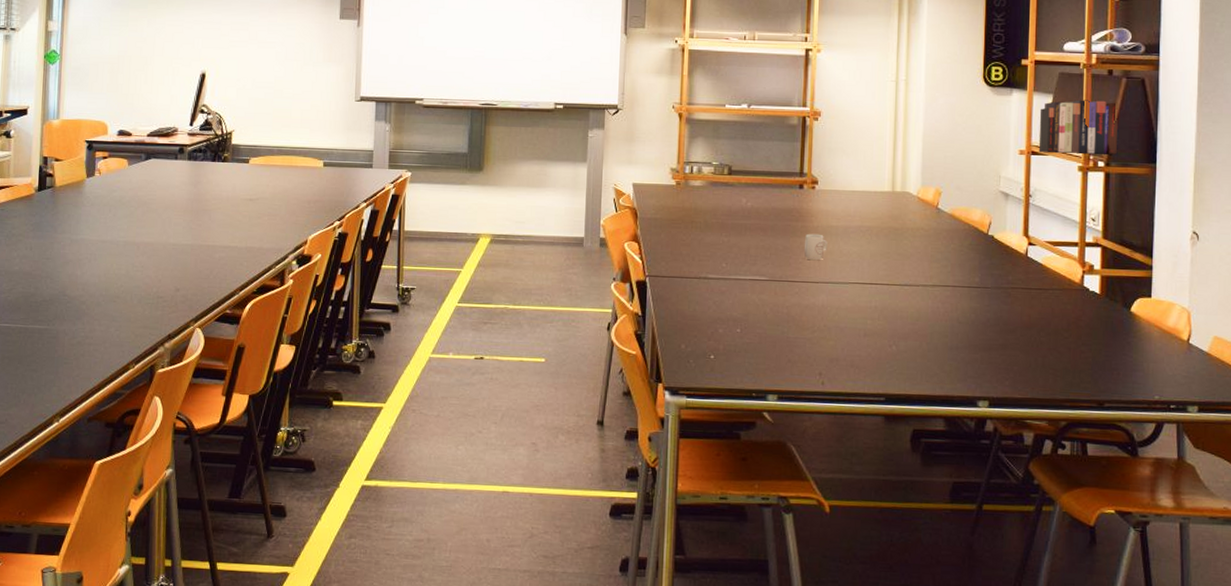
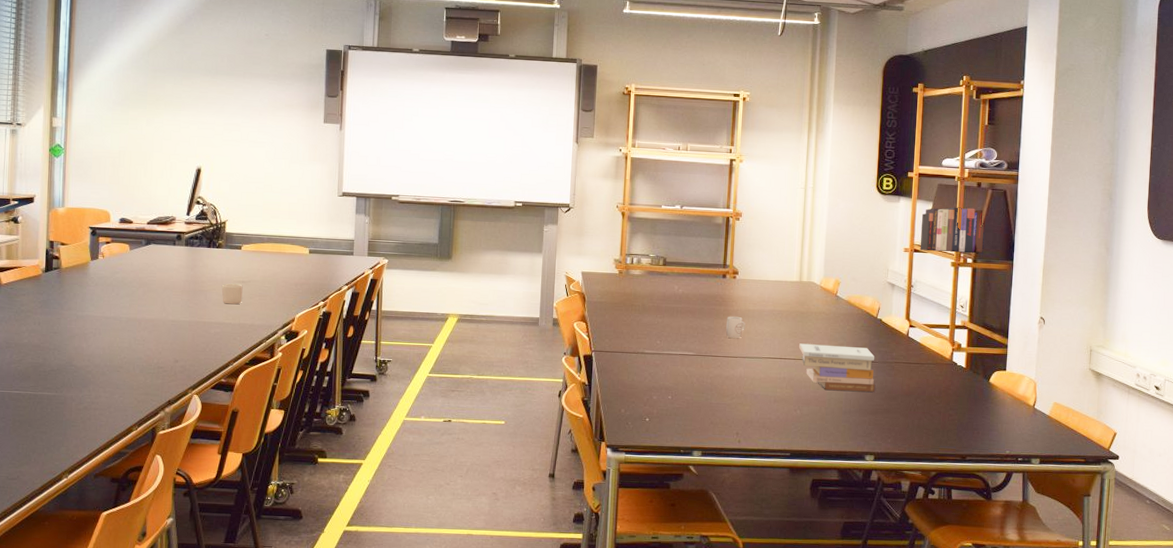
cup: none [227,201,251,226] -> present [221,283,243,305]
books: none [893,266,988,324] -> present [799,343,876,392]

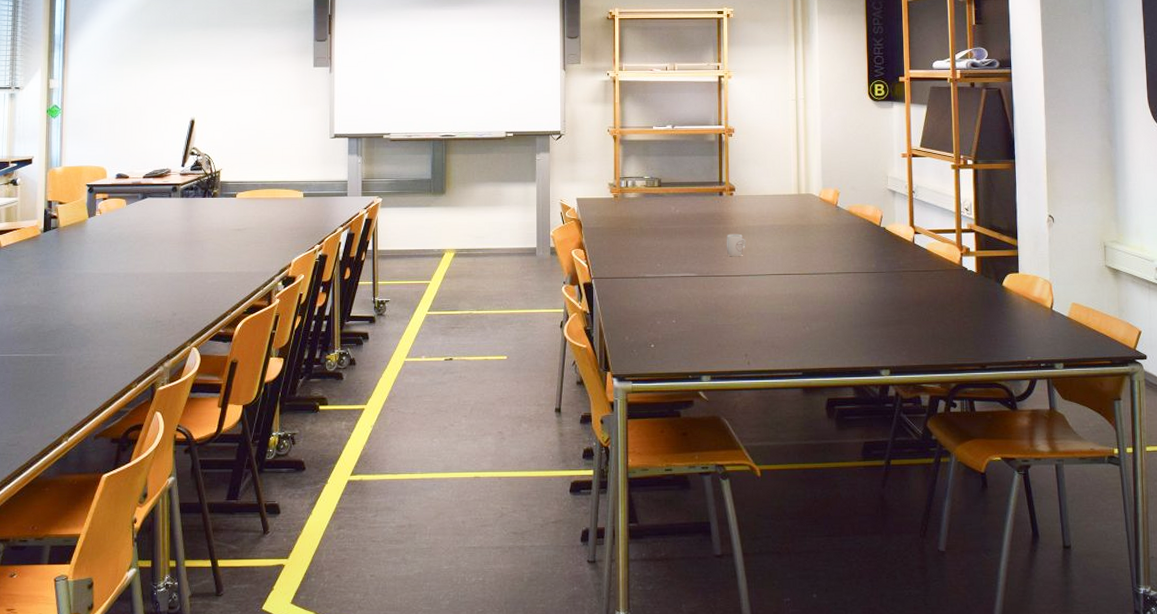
cup: present [221,283,243,305] -> none [217,232,239,253]
books: present [799,343,876,392] -> none [803,257,885,304]
books: present [919,207,984,254] -> none [916,108,982,155]

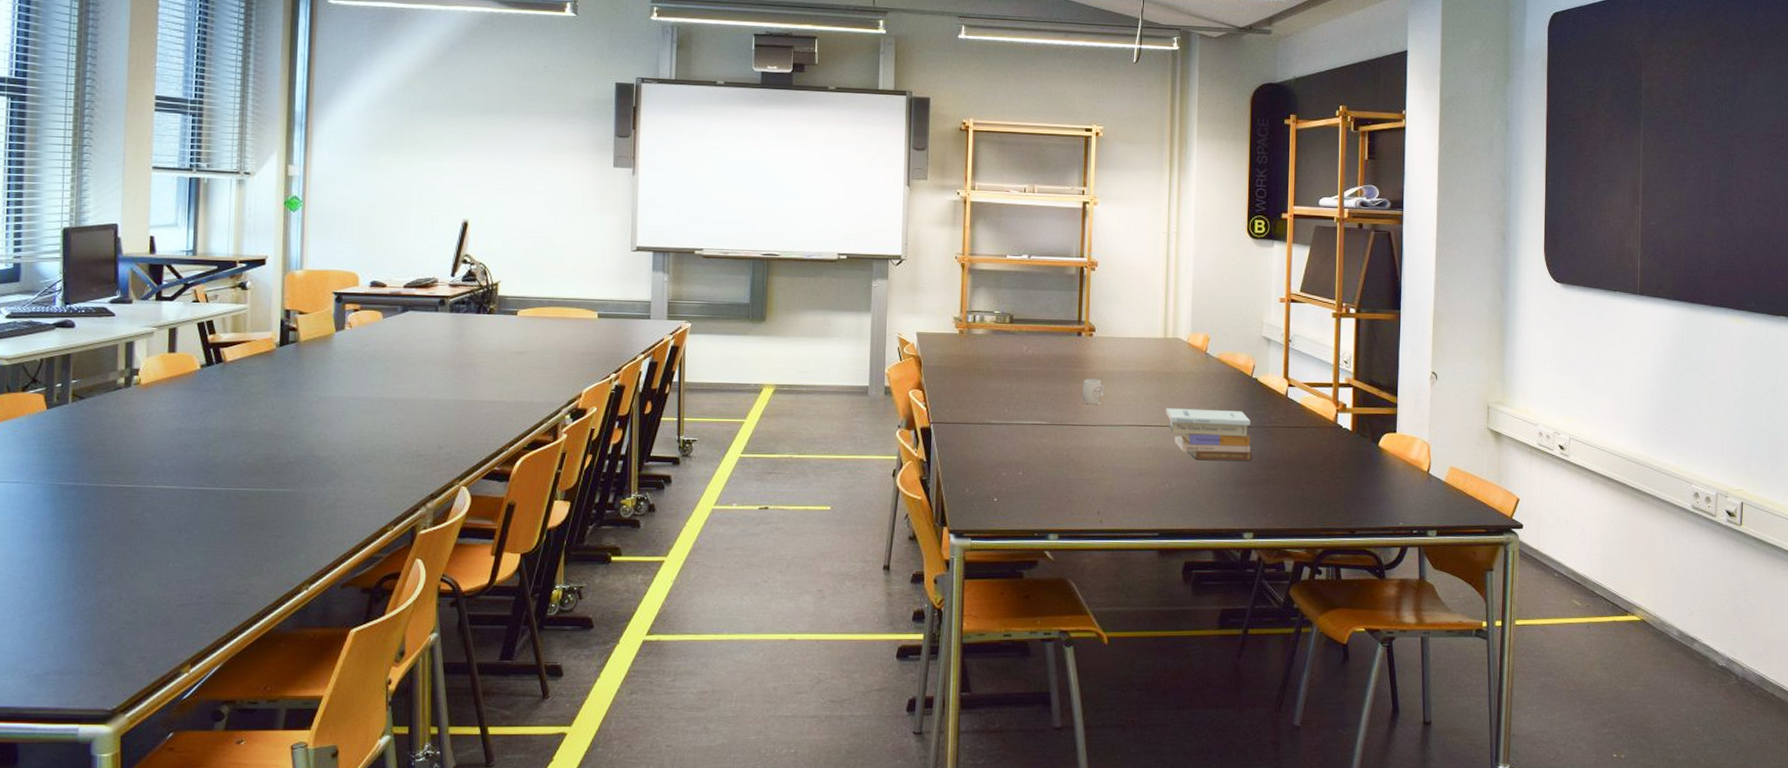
books: none [803,257,885,304] -> present [1166,408,1253,461]

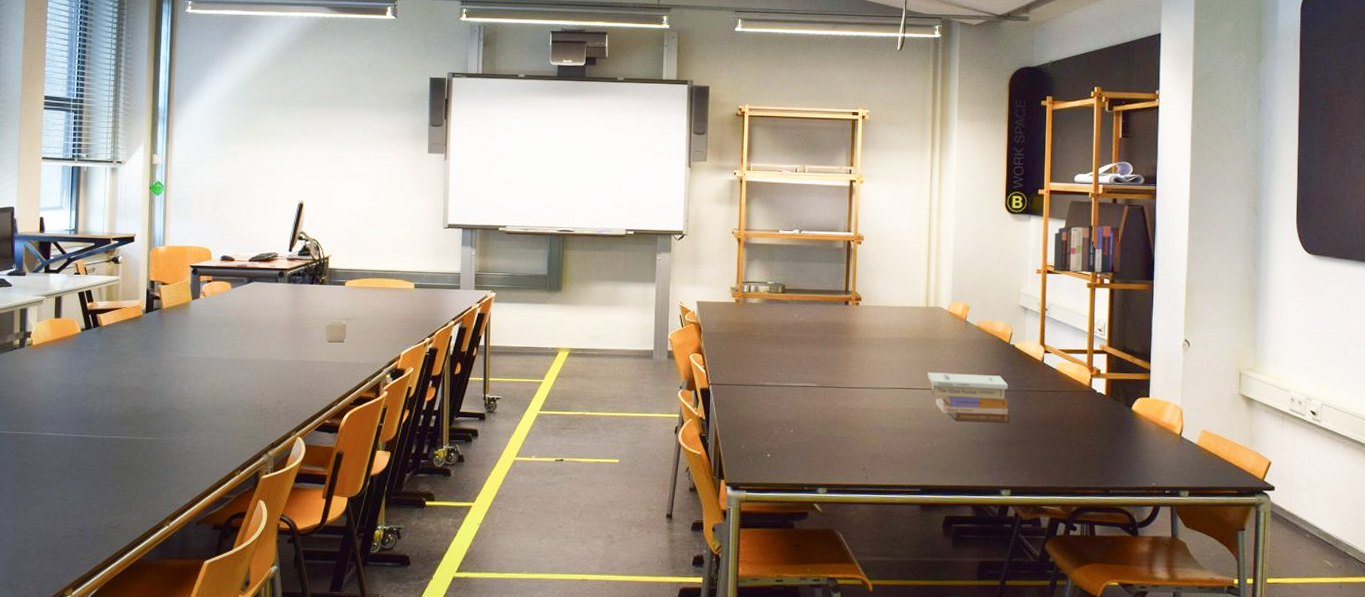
cup: none [493,354,519,380] -> present [325,320,347,343]
mug: present [1082,379,1105,405] -> none [849,344,870,369]
books: none [1297,251,1367,303] -> present [1053,225,1121,274]

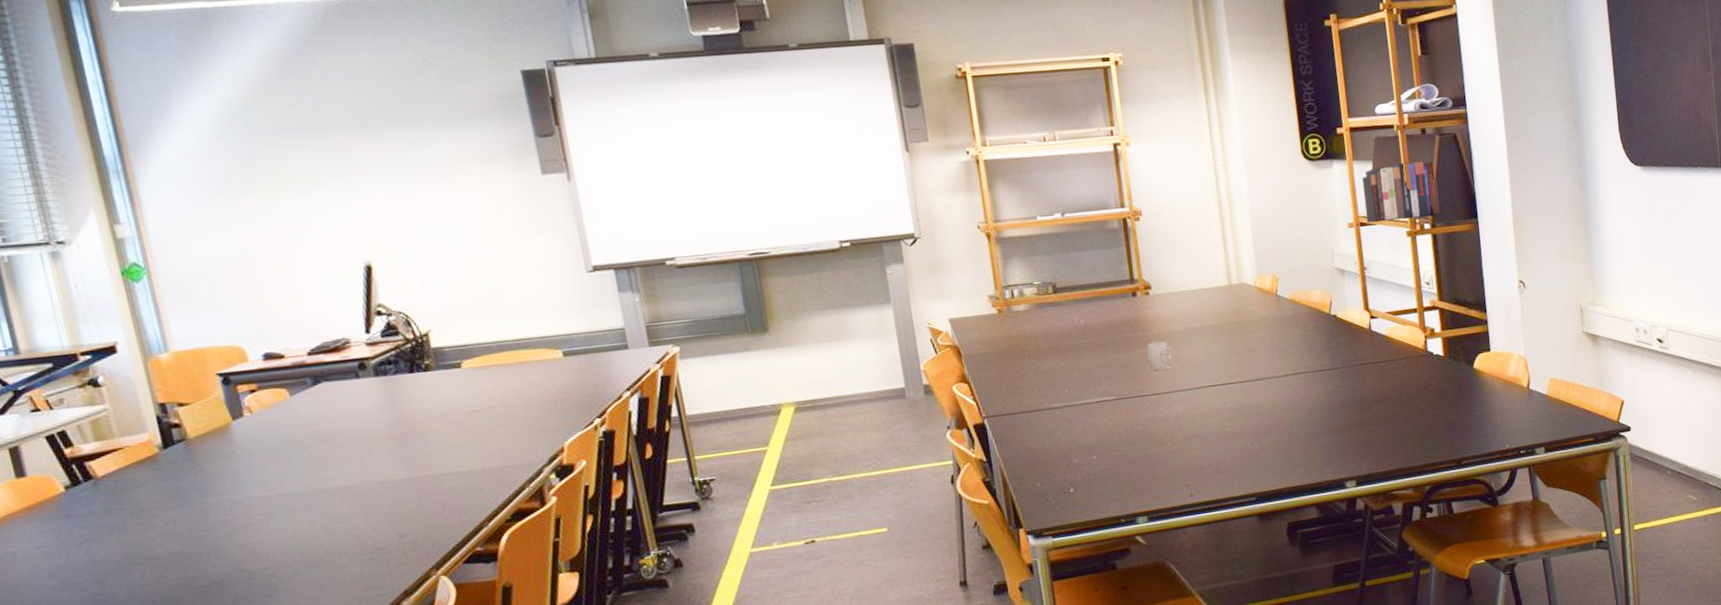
cup: present [325,320,347,343] -> none [444,414,480,446]
mug: none [849,344,870,369] -> present [1147,341,1173,371]
books: present [928,372,1010,422] -> none [1243,353,1344,412]

